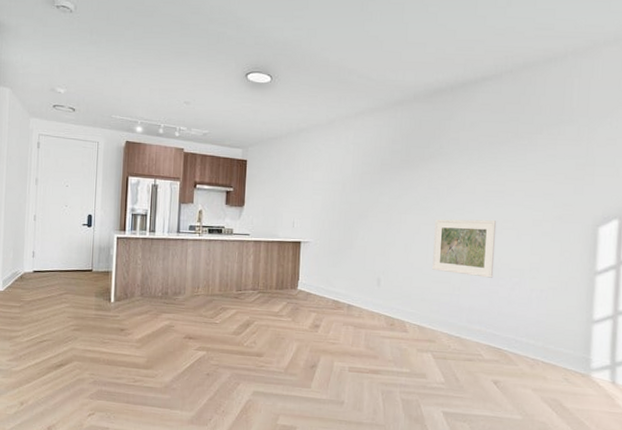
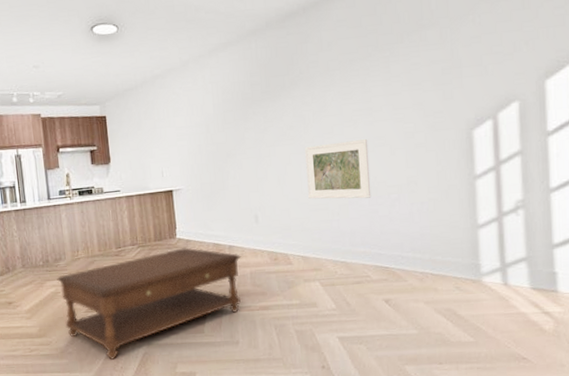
coffee table: none [173,300,359,402] -> present [57,247,242,360]

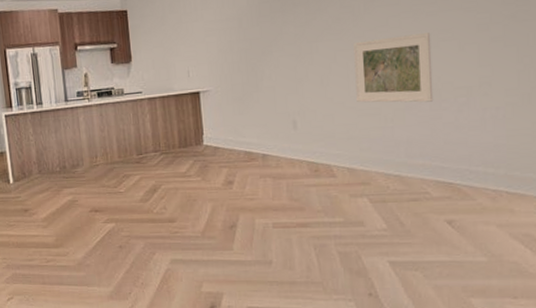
coffee table: present [57,247,242,360] -> none [74,155,277,274]

